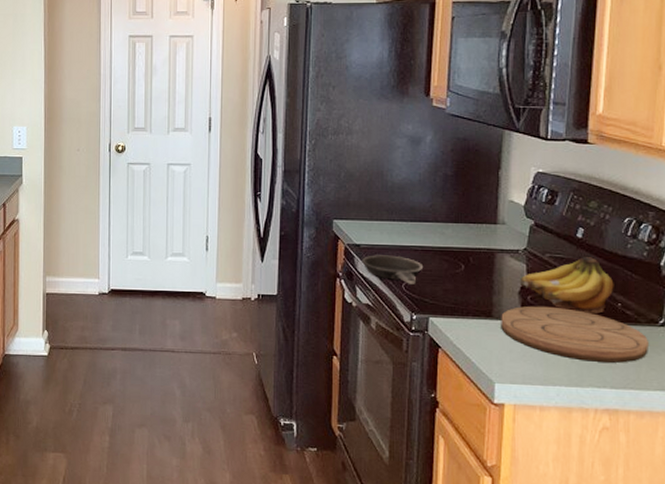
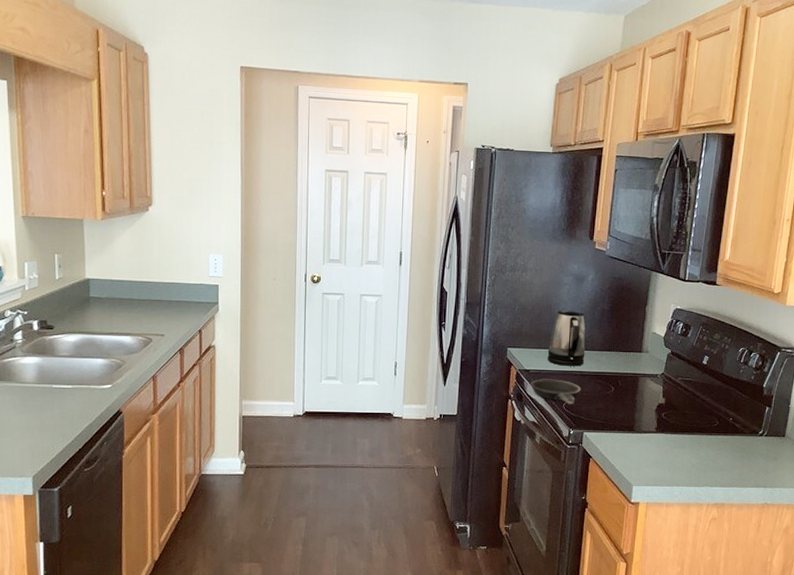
kettle: none [381,176,426,241] -> present [547,309,586,366]
cutting board: present [501,306,648,363] -> none [640,421,750,466]
fruit: present [519,257,614,314] -> none [656,380,728,427]

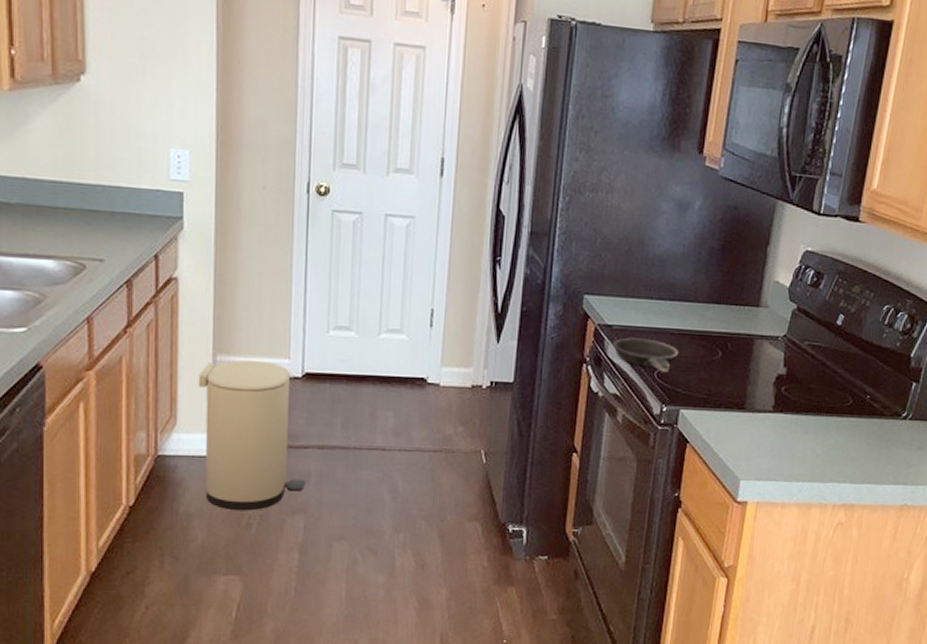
pedal bin: none [229,404,306,515] -> present [198,360,305,511]
kettle: present [547,309,586,366] -> none [636,246,689,323]

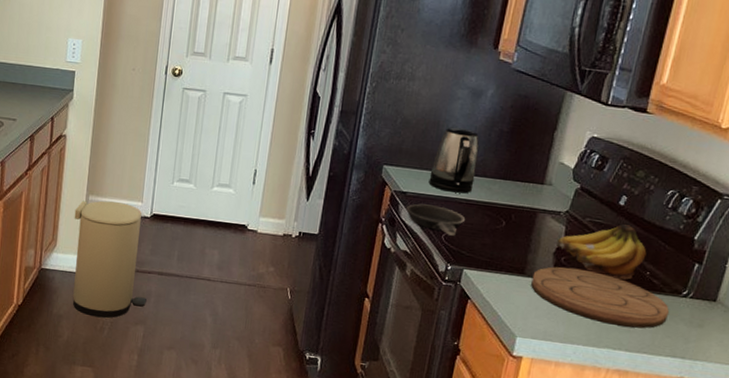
kettle: none [636,246,689,323] -> present [428,127,479,194]
cutting board: none [752,397,890,457] -> present [531,266,669,328]
fruit: none [775,346,866,406] -> present [556,224,647,280]

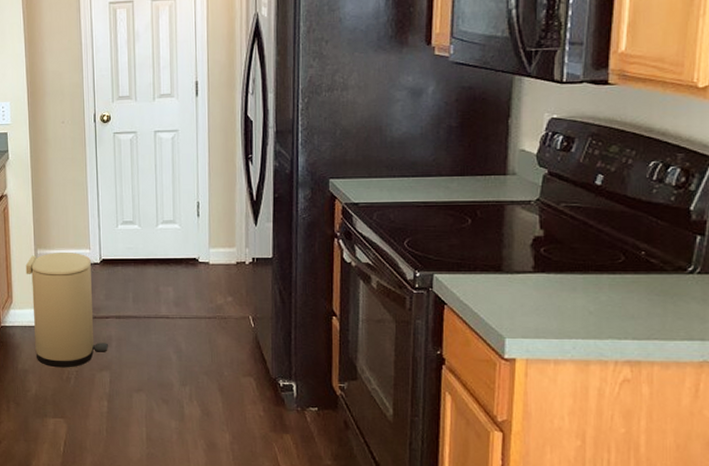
frying pan: present [406,203,466,237] -> none [361,212,427,243]
kettle: present [428,127,479,194] -> none [380,130,429,196]
cutting board: present [531,266,669,328] -> none [511,258,675,313]
fruit: present [556,224,647,280] -> none [531,205,637,263]

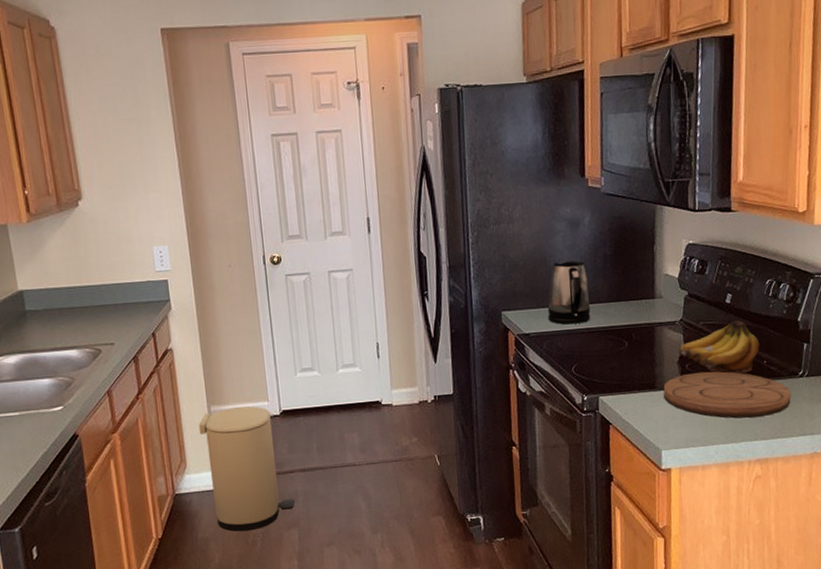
kettle: none [380,130,429,196] -> present [547,259,591,325]
cutting board: none [511,258,675,313] -> present [663,371,791,418]
fruit: none [531,205,637,263] -> present [677,320,760,374]

